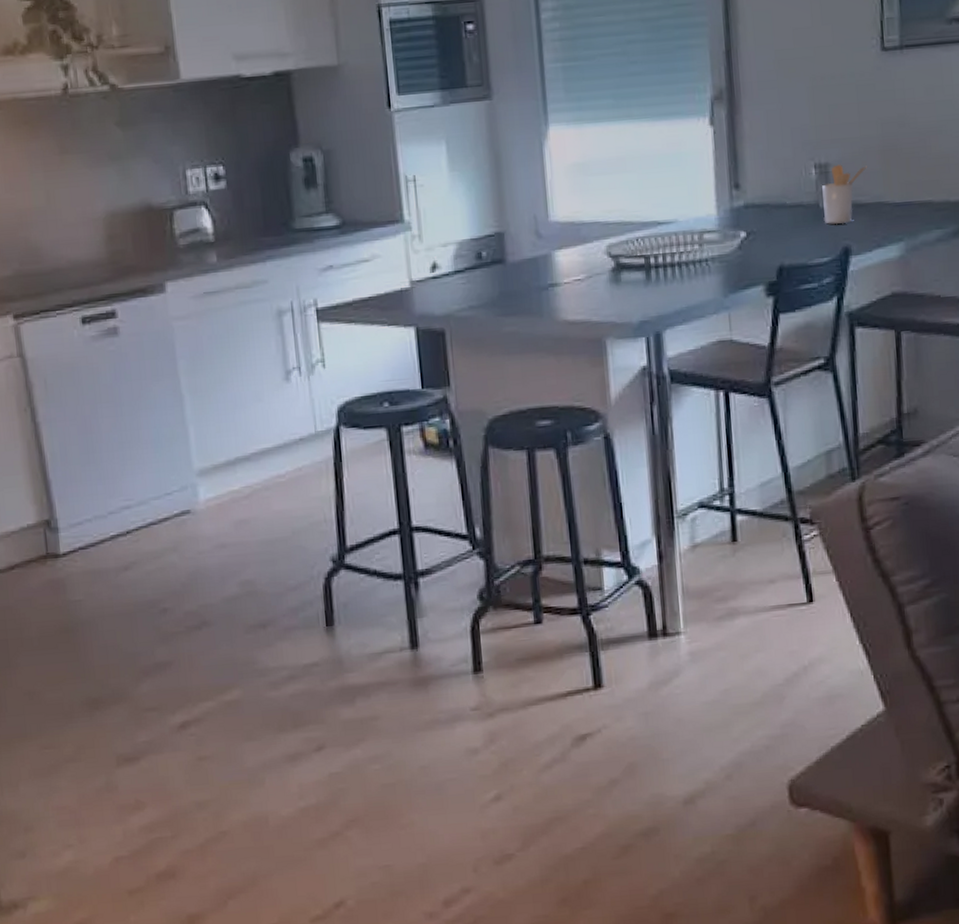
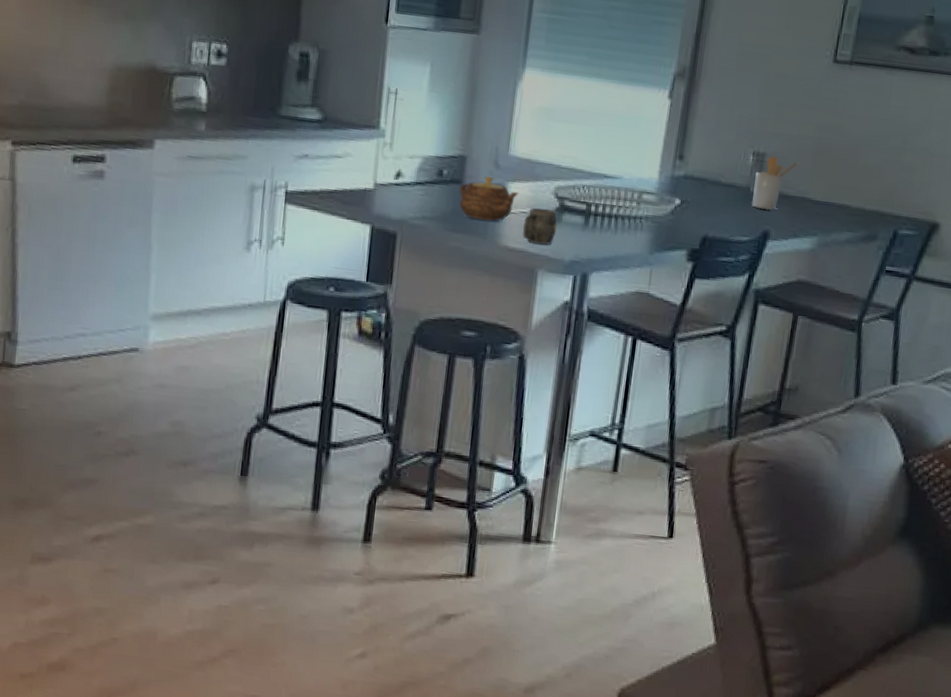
teapot: none [503,249,568,298] -> present [459,176,519,222]
mug: none [580,271,618,312] -> present [523,207,557,245]

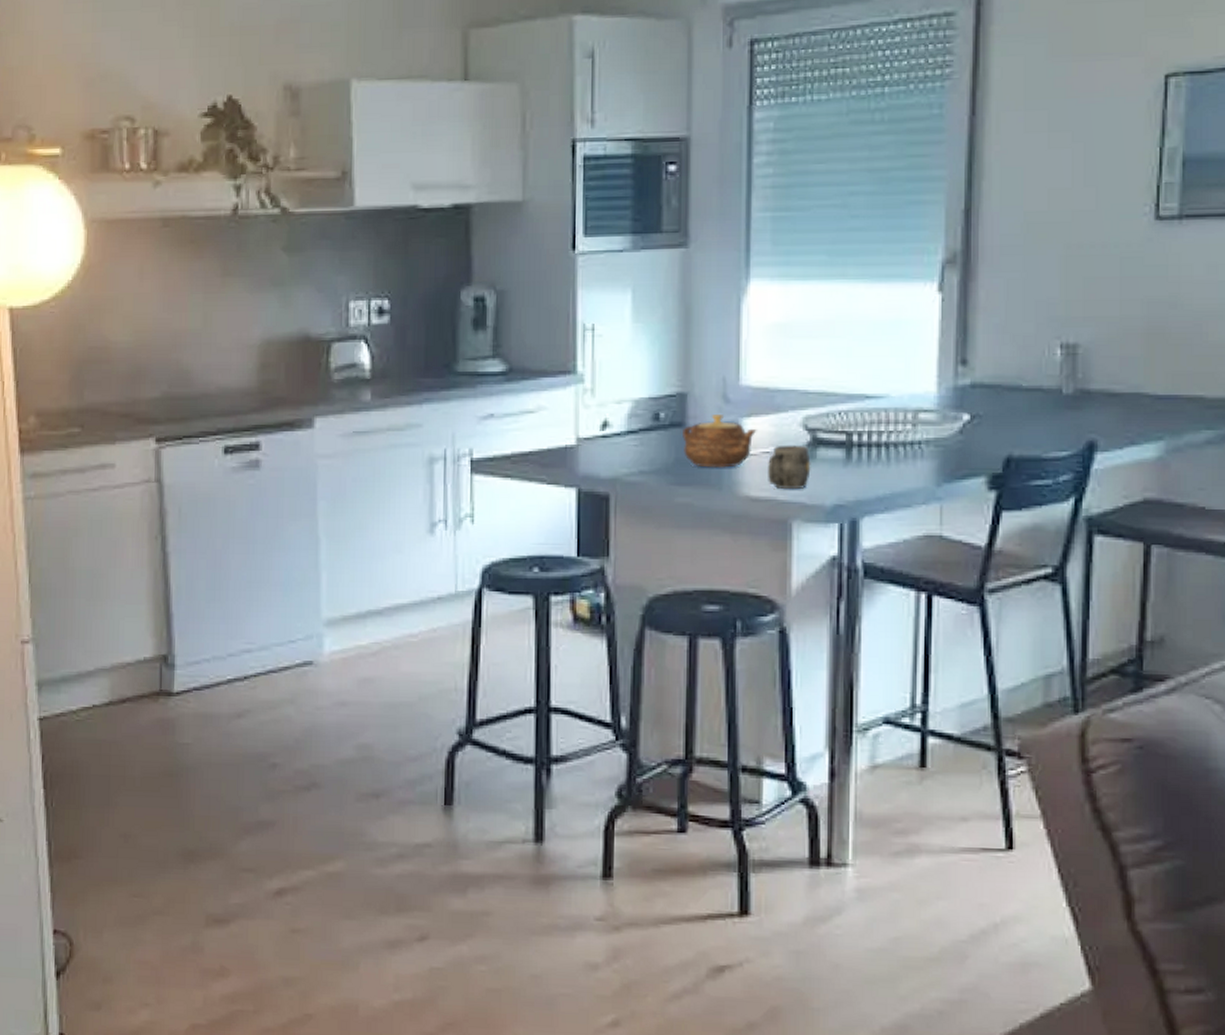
utensil holder: present [751,156,799,211] -> none [1066,346,1125,415]

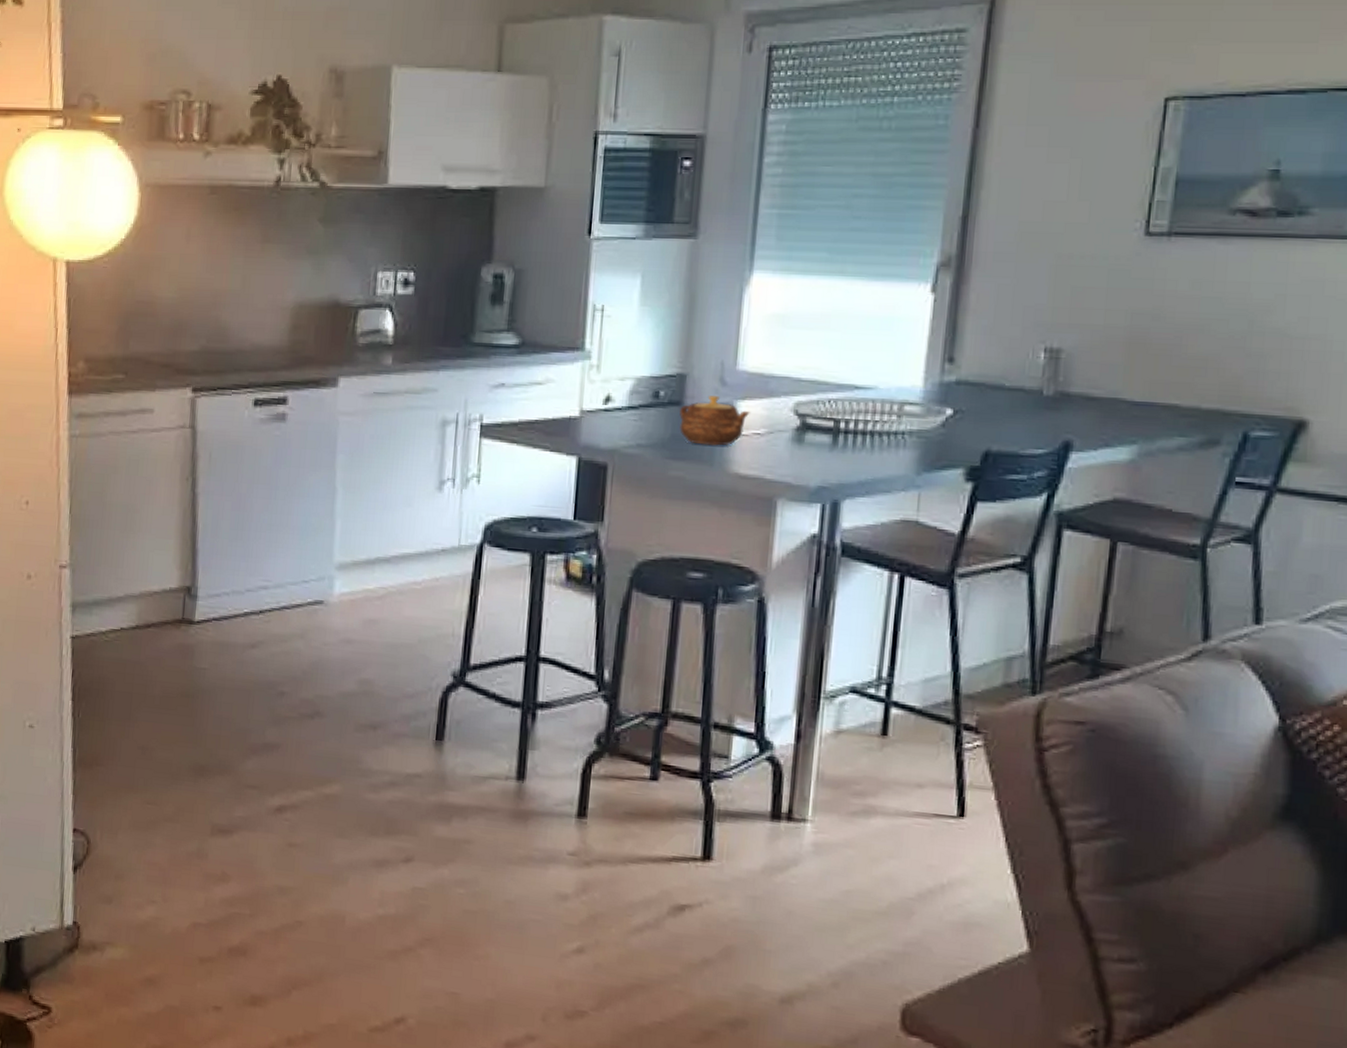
mug: present [768,445,811,490] -> none [757,427,799,470]

